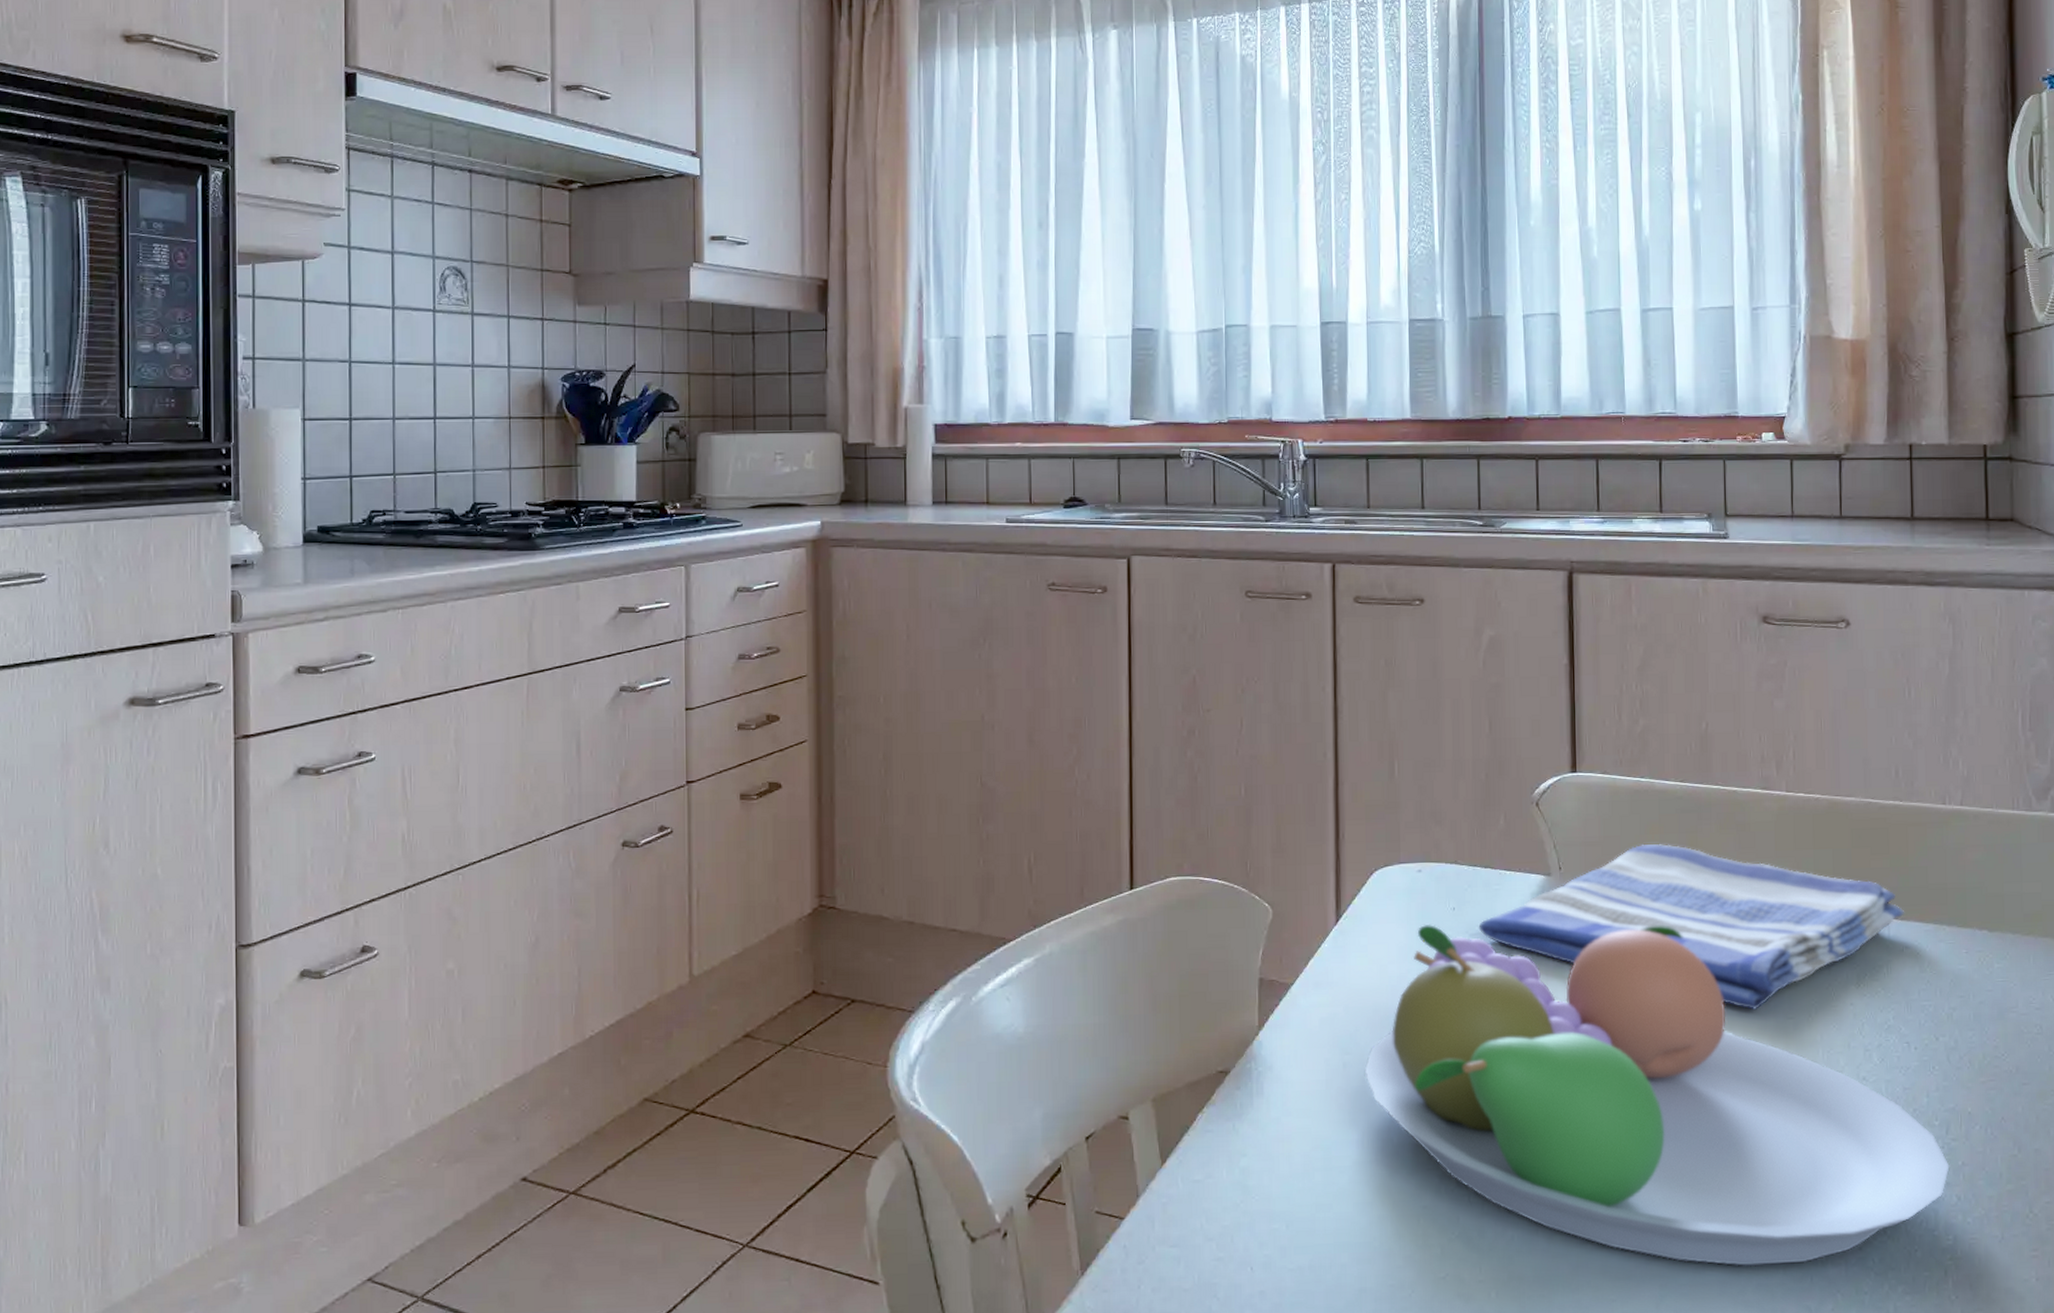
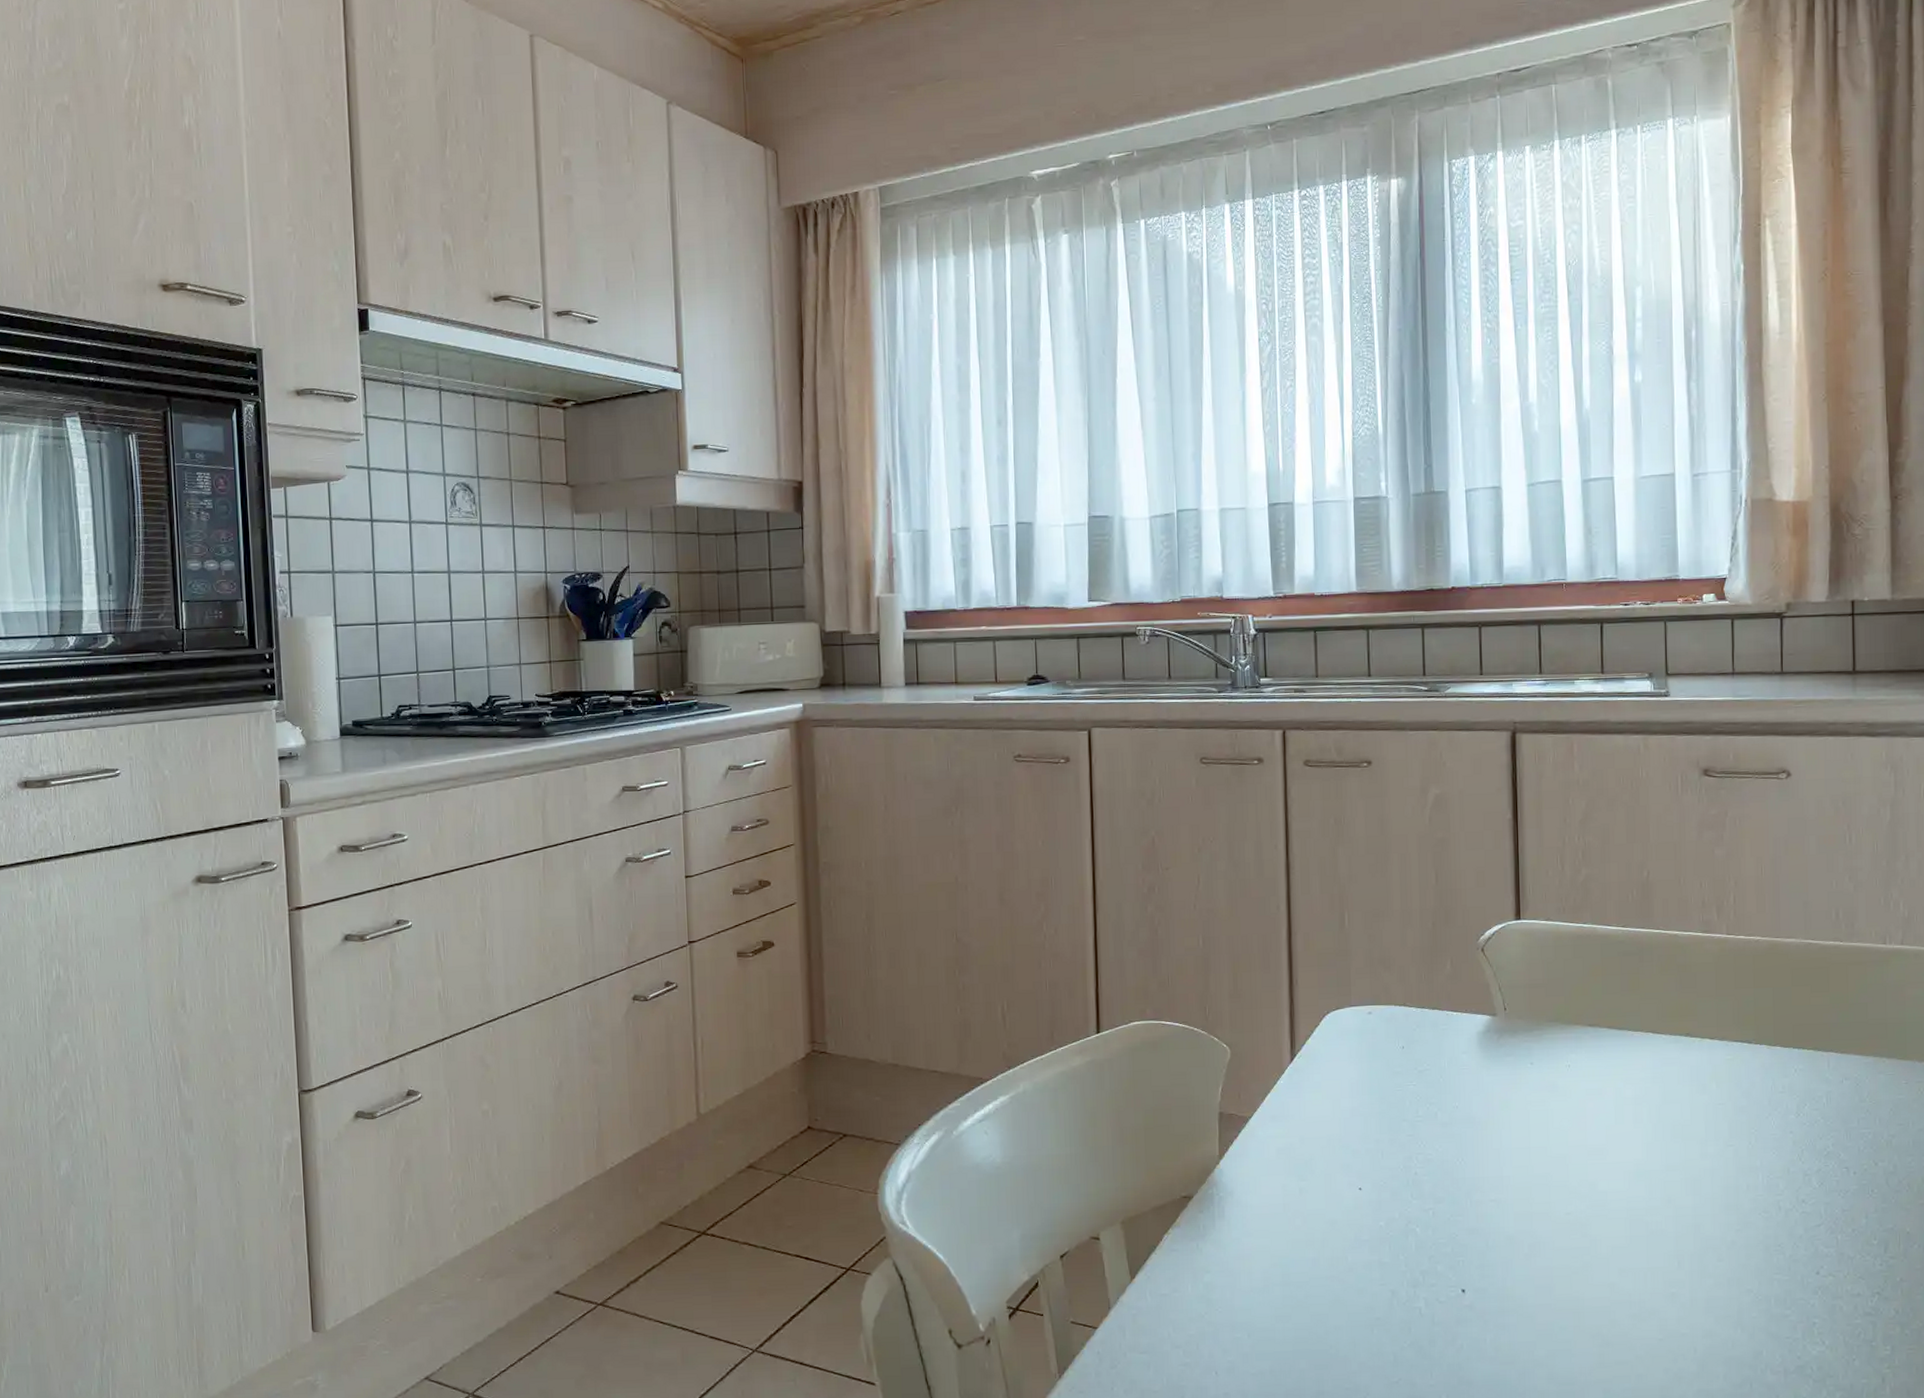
fruit bowl: present [1364,925,1950,1266] -> none [1319,1061,1888,1373]
dish towel: present [1478,844,1905,1010] -> none [1427,985,1845,1138]

